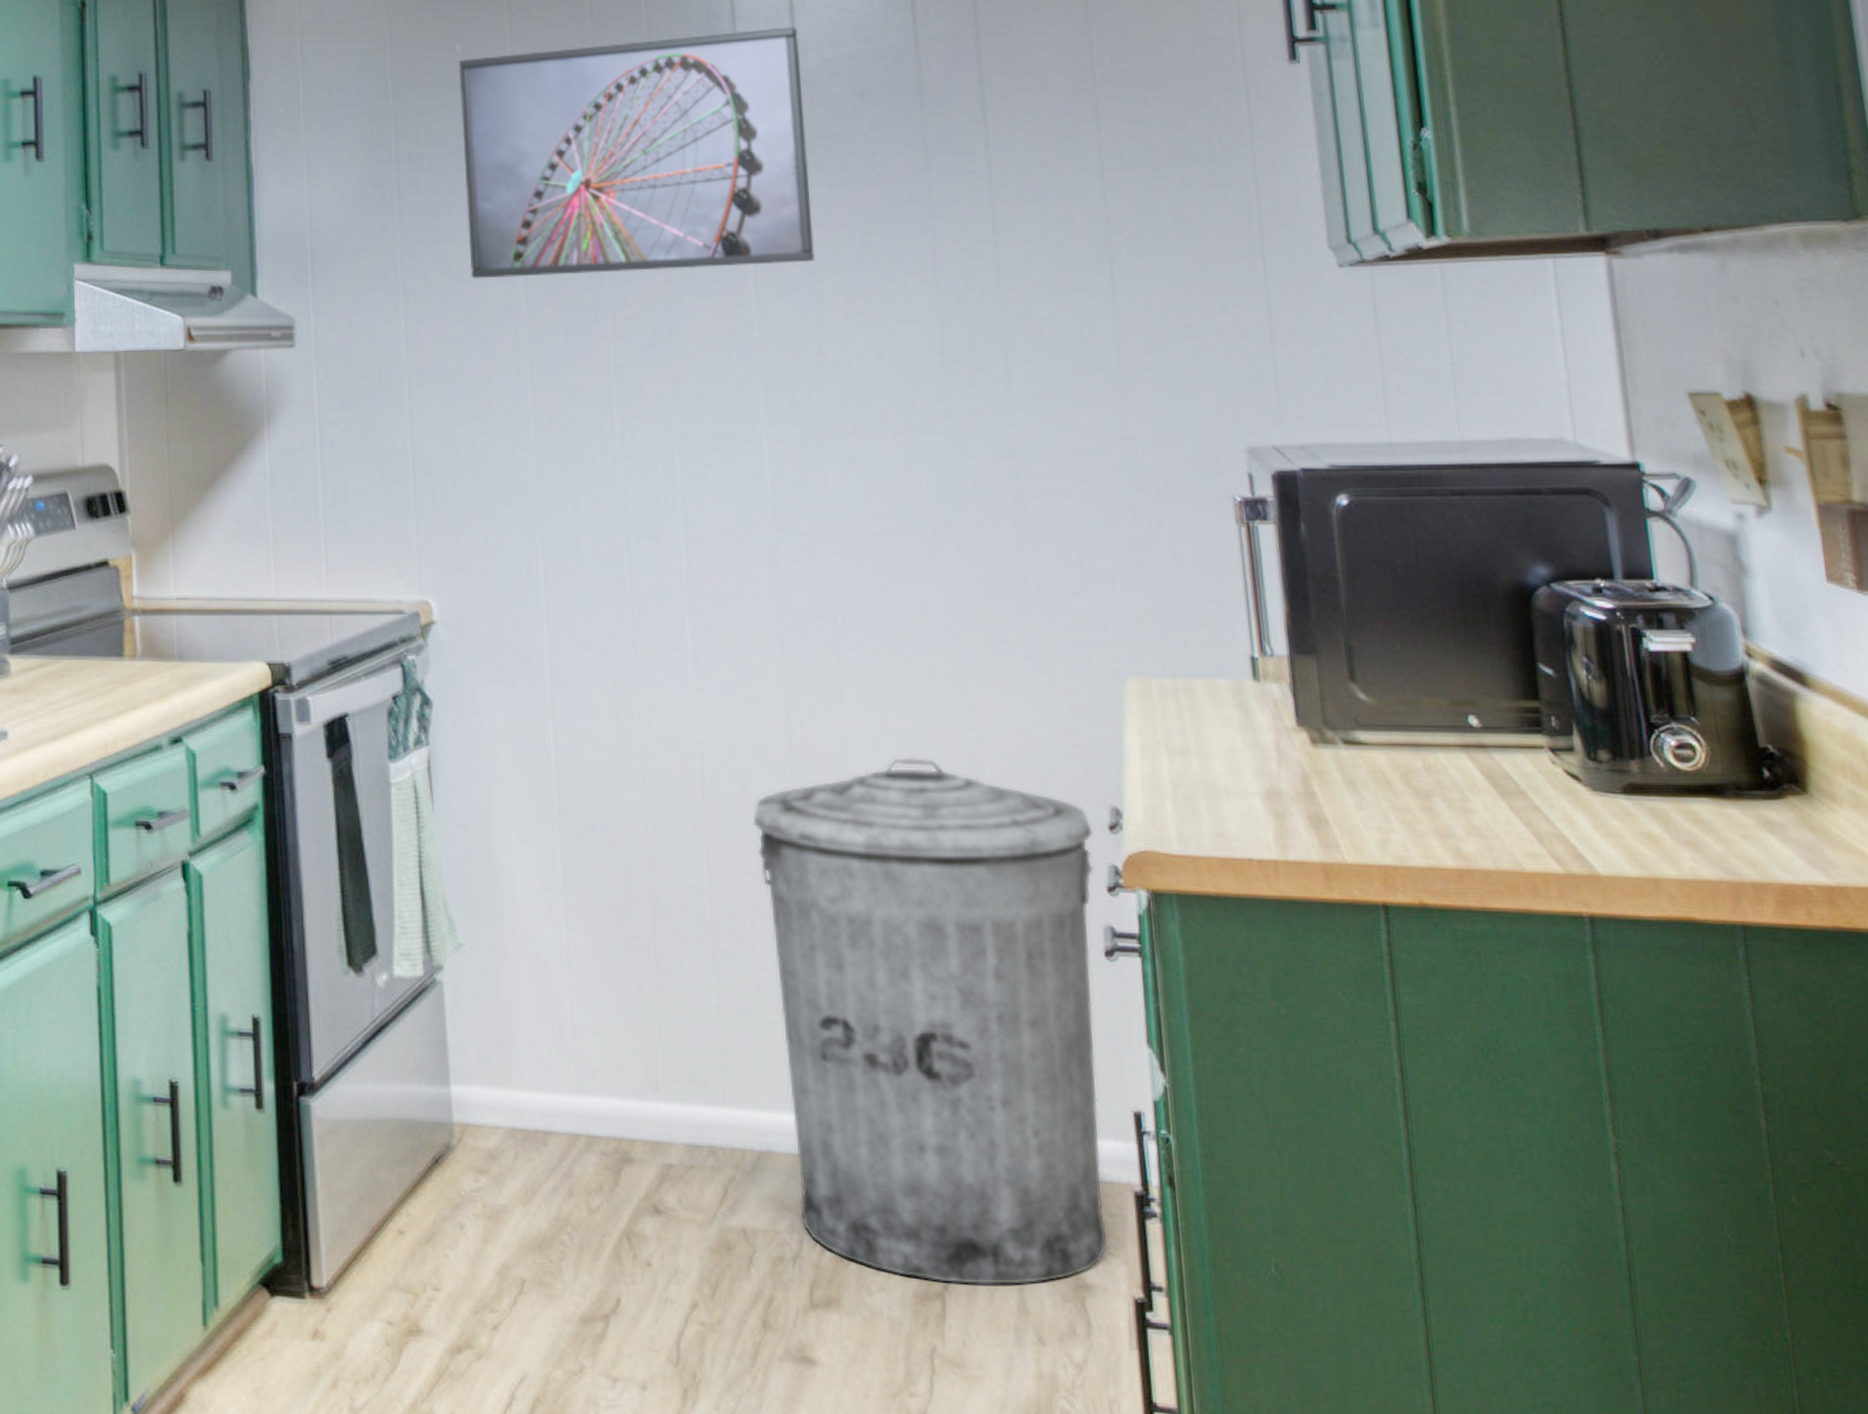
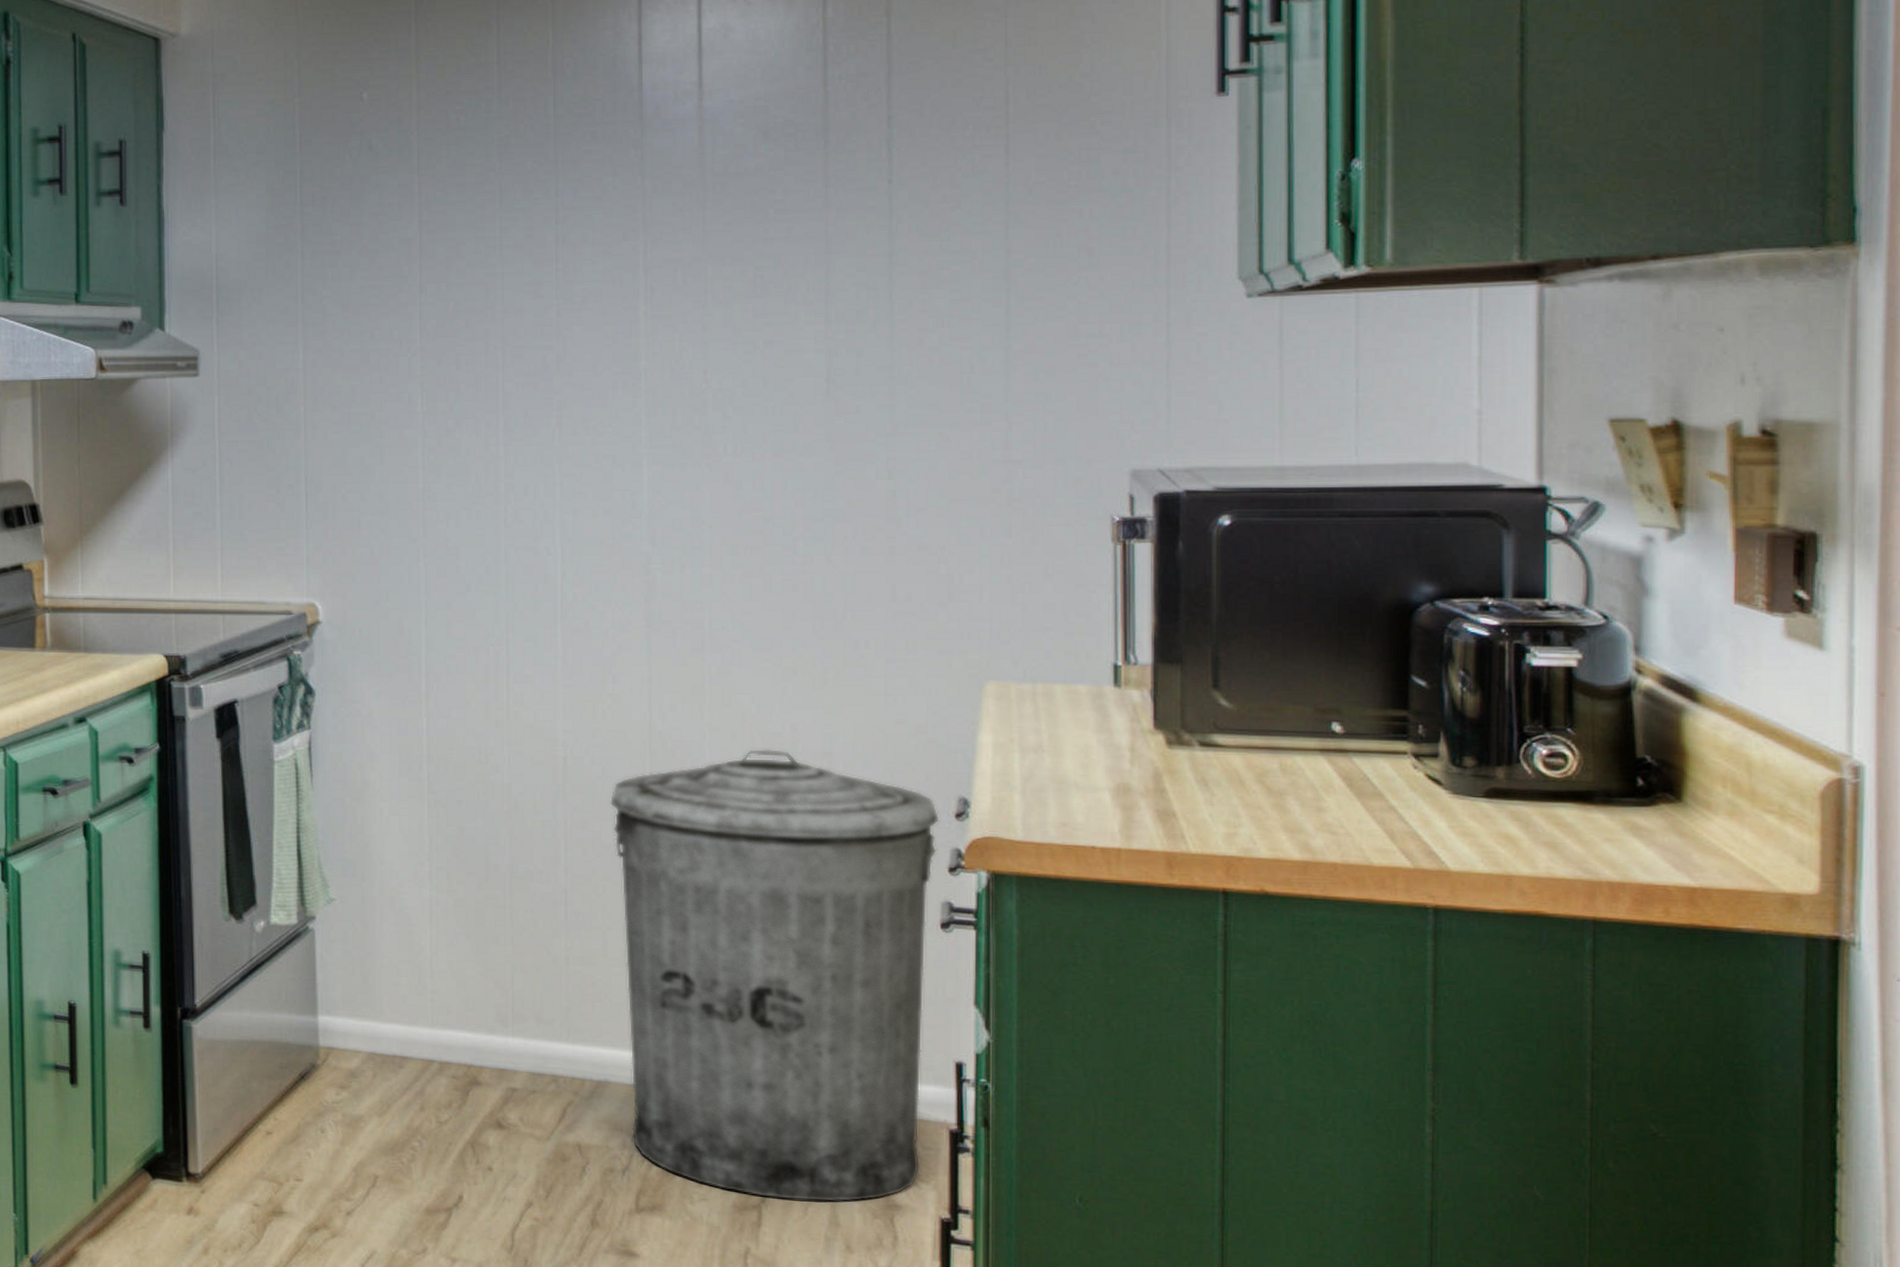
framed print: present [458,27,815,279] -> none [364,69,707,313]

